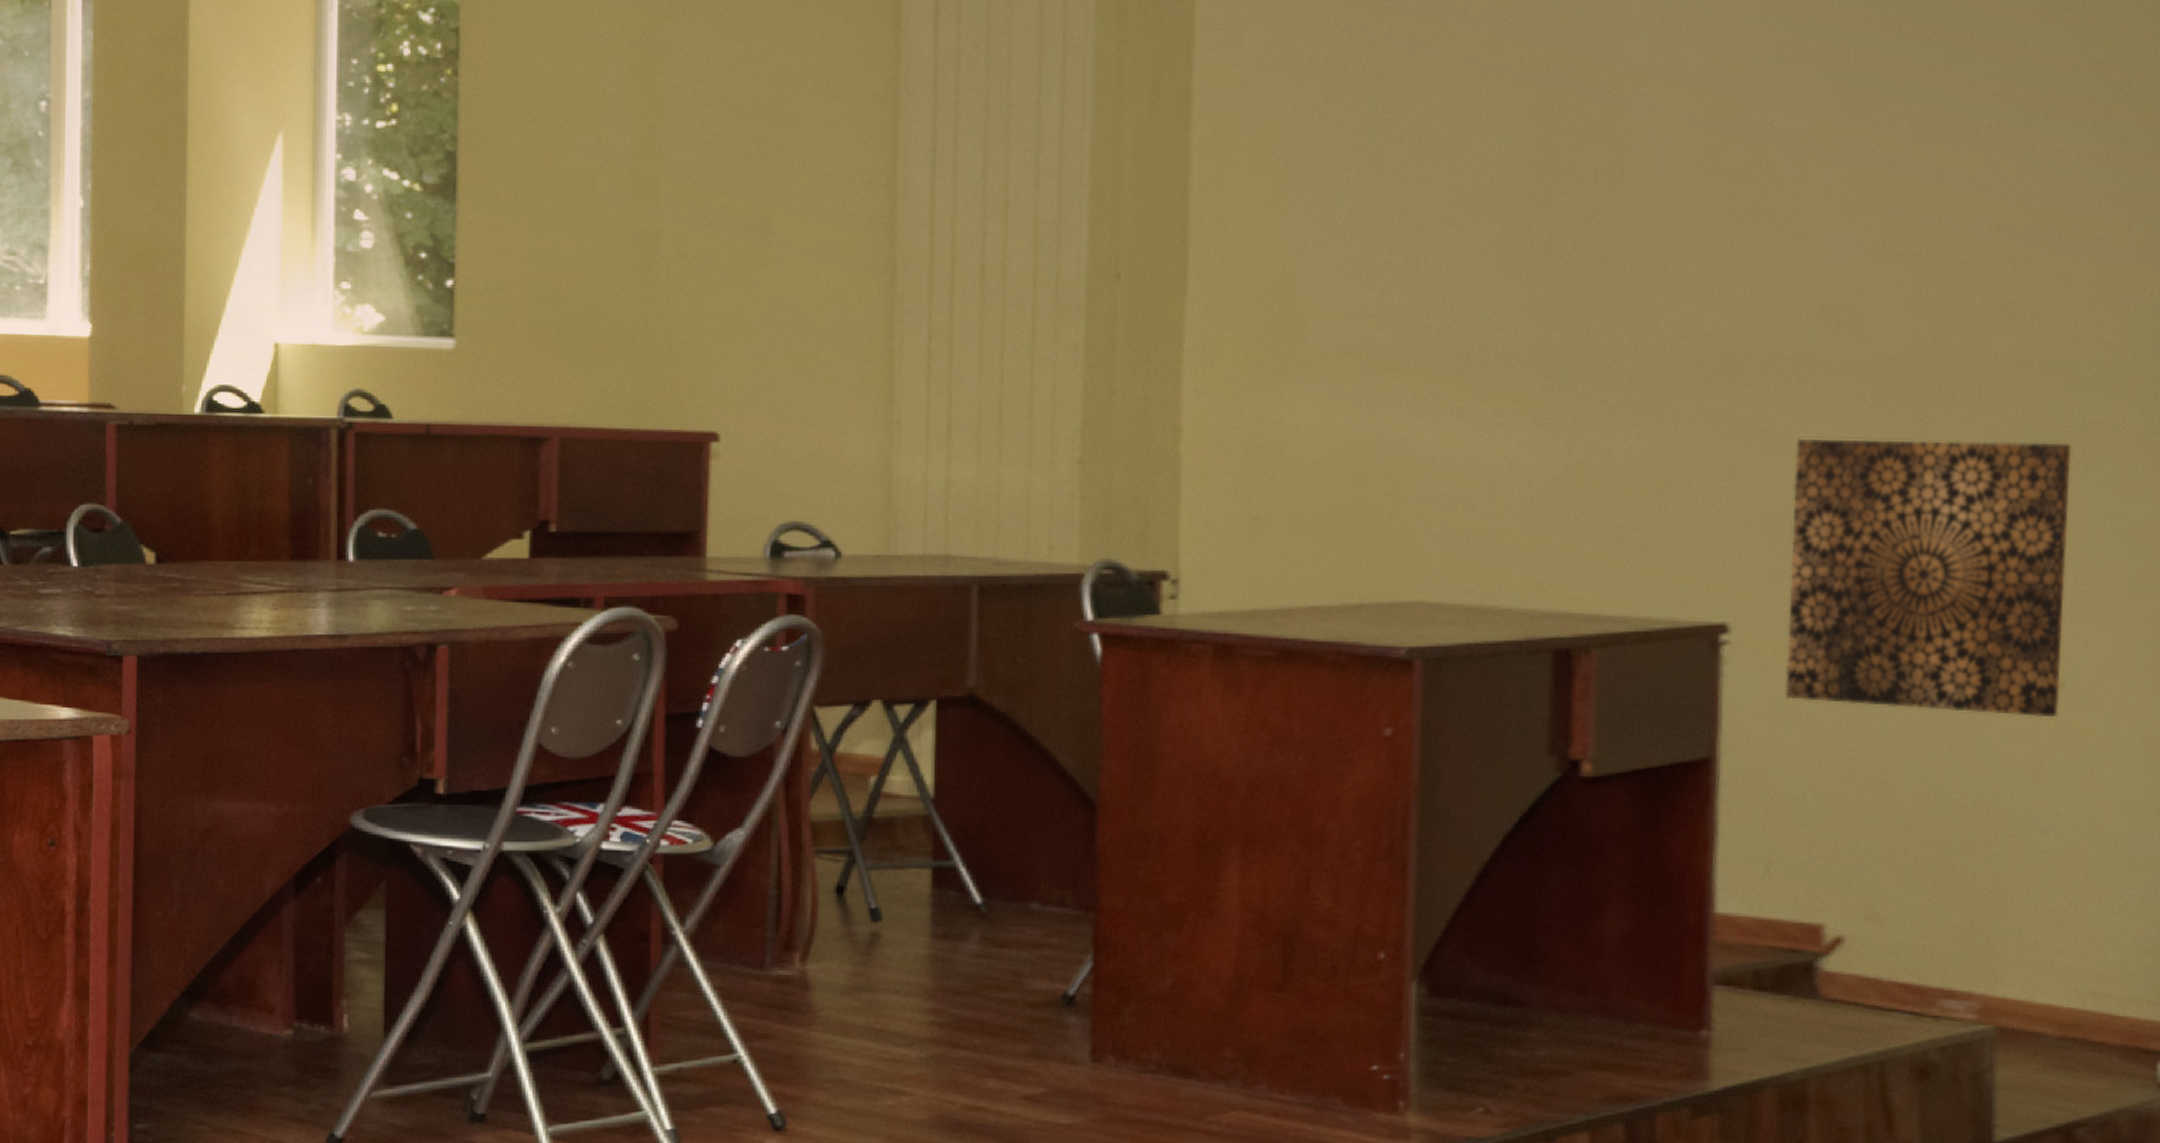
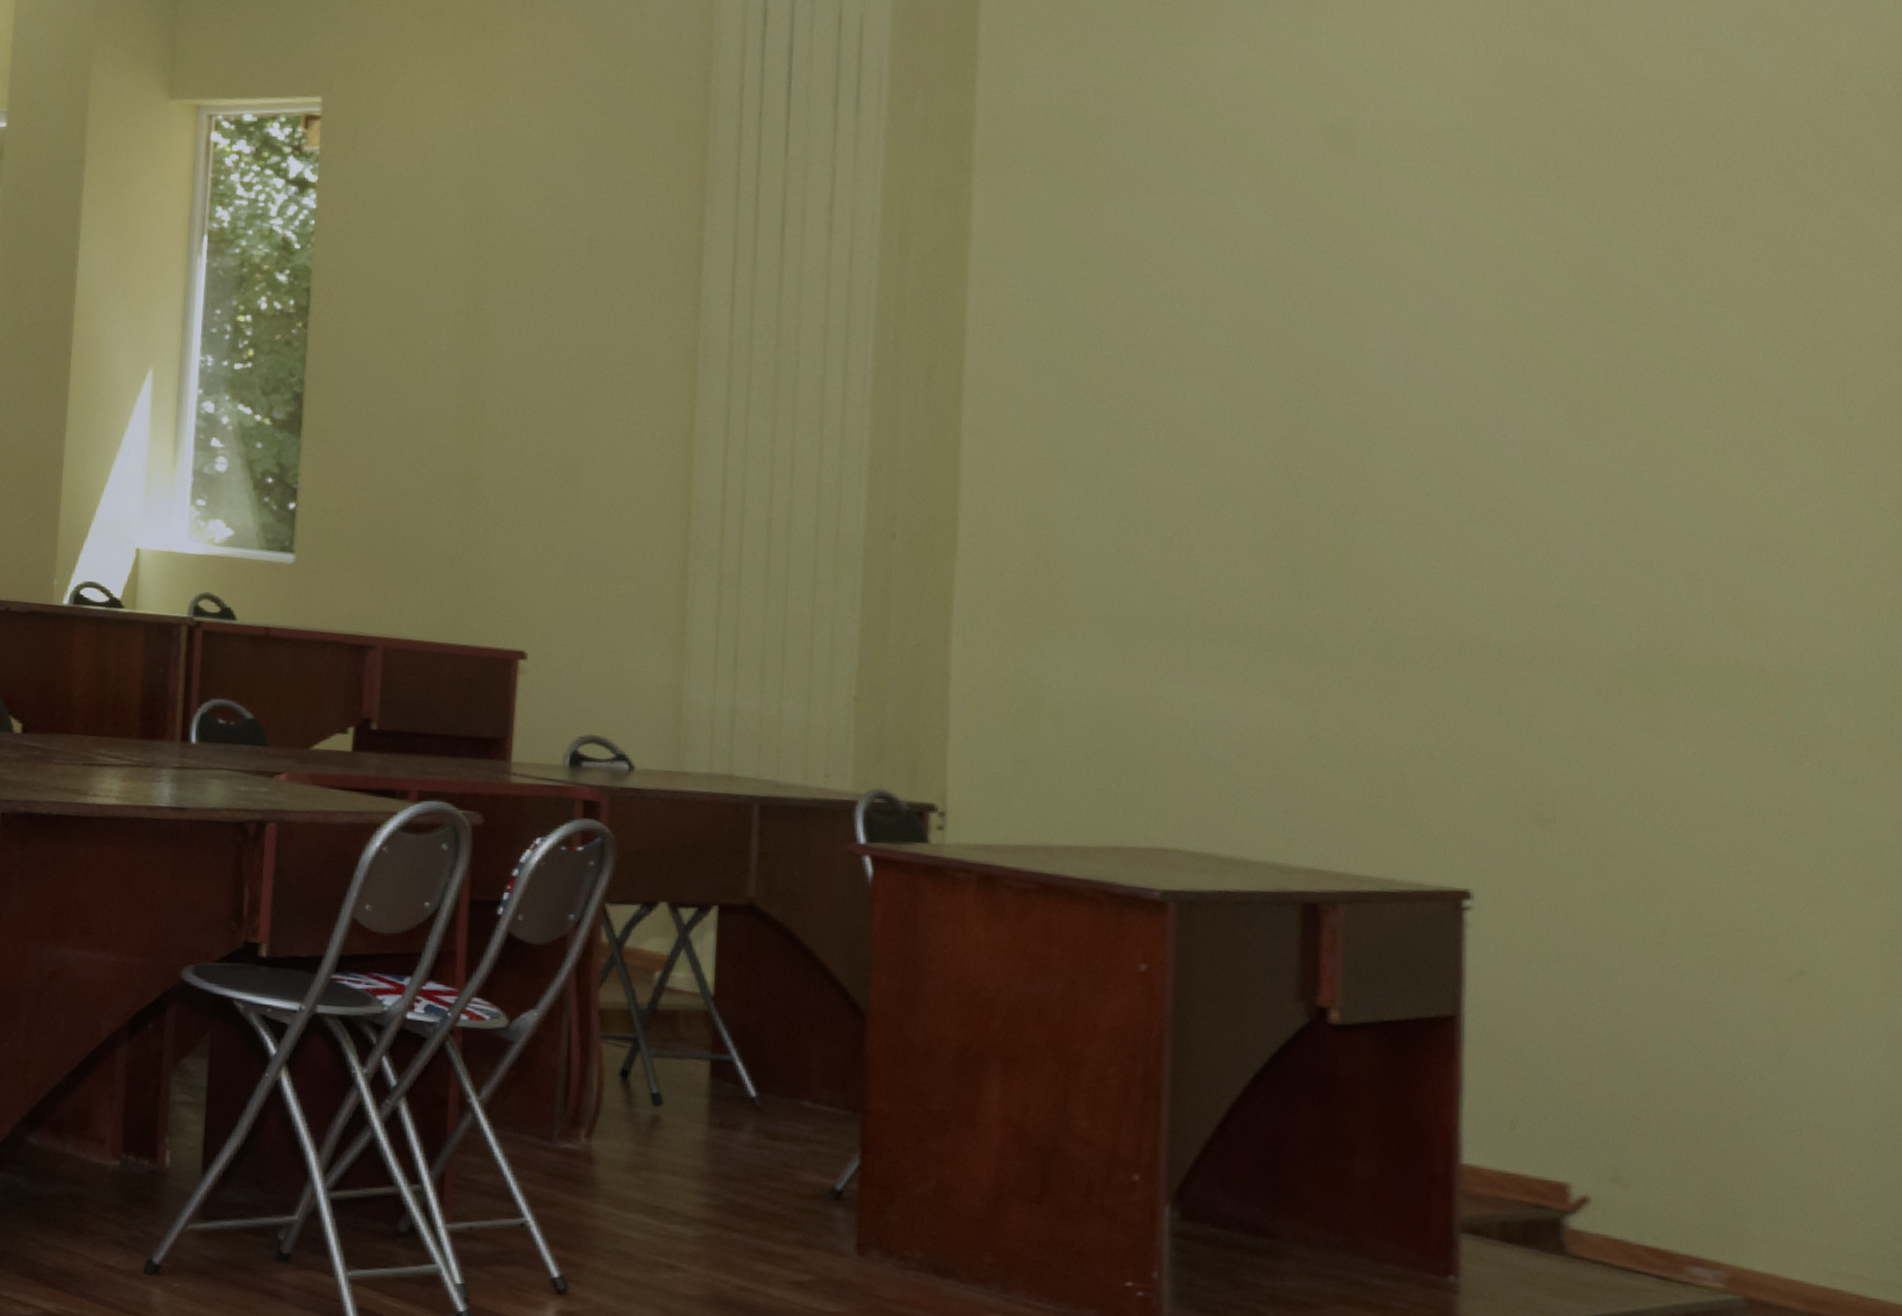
wall art: present [1784,438,2073,718] -> none [1527,723,1806,1002]

